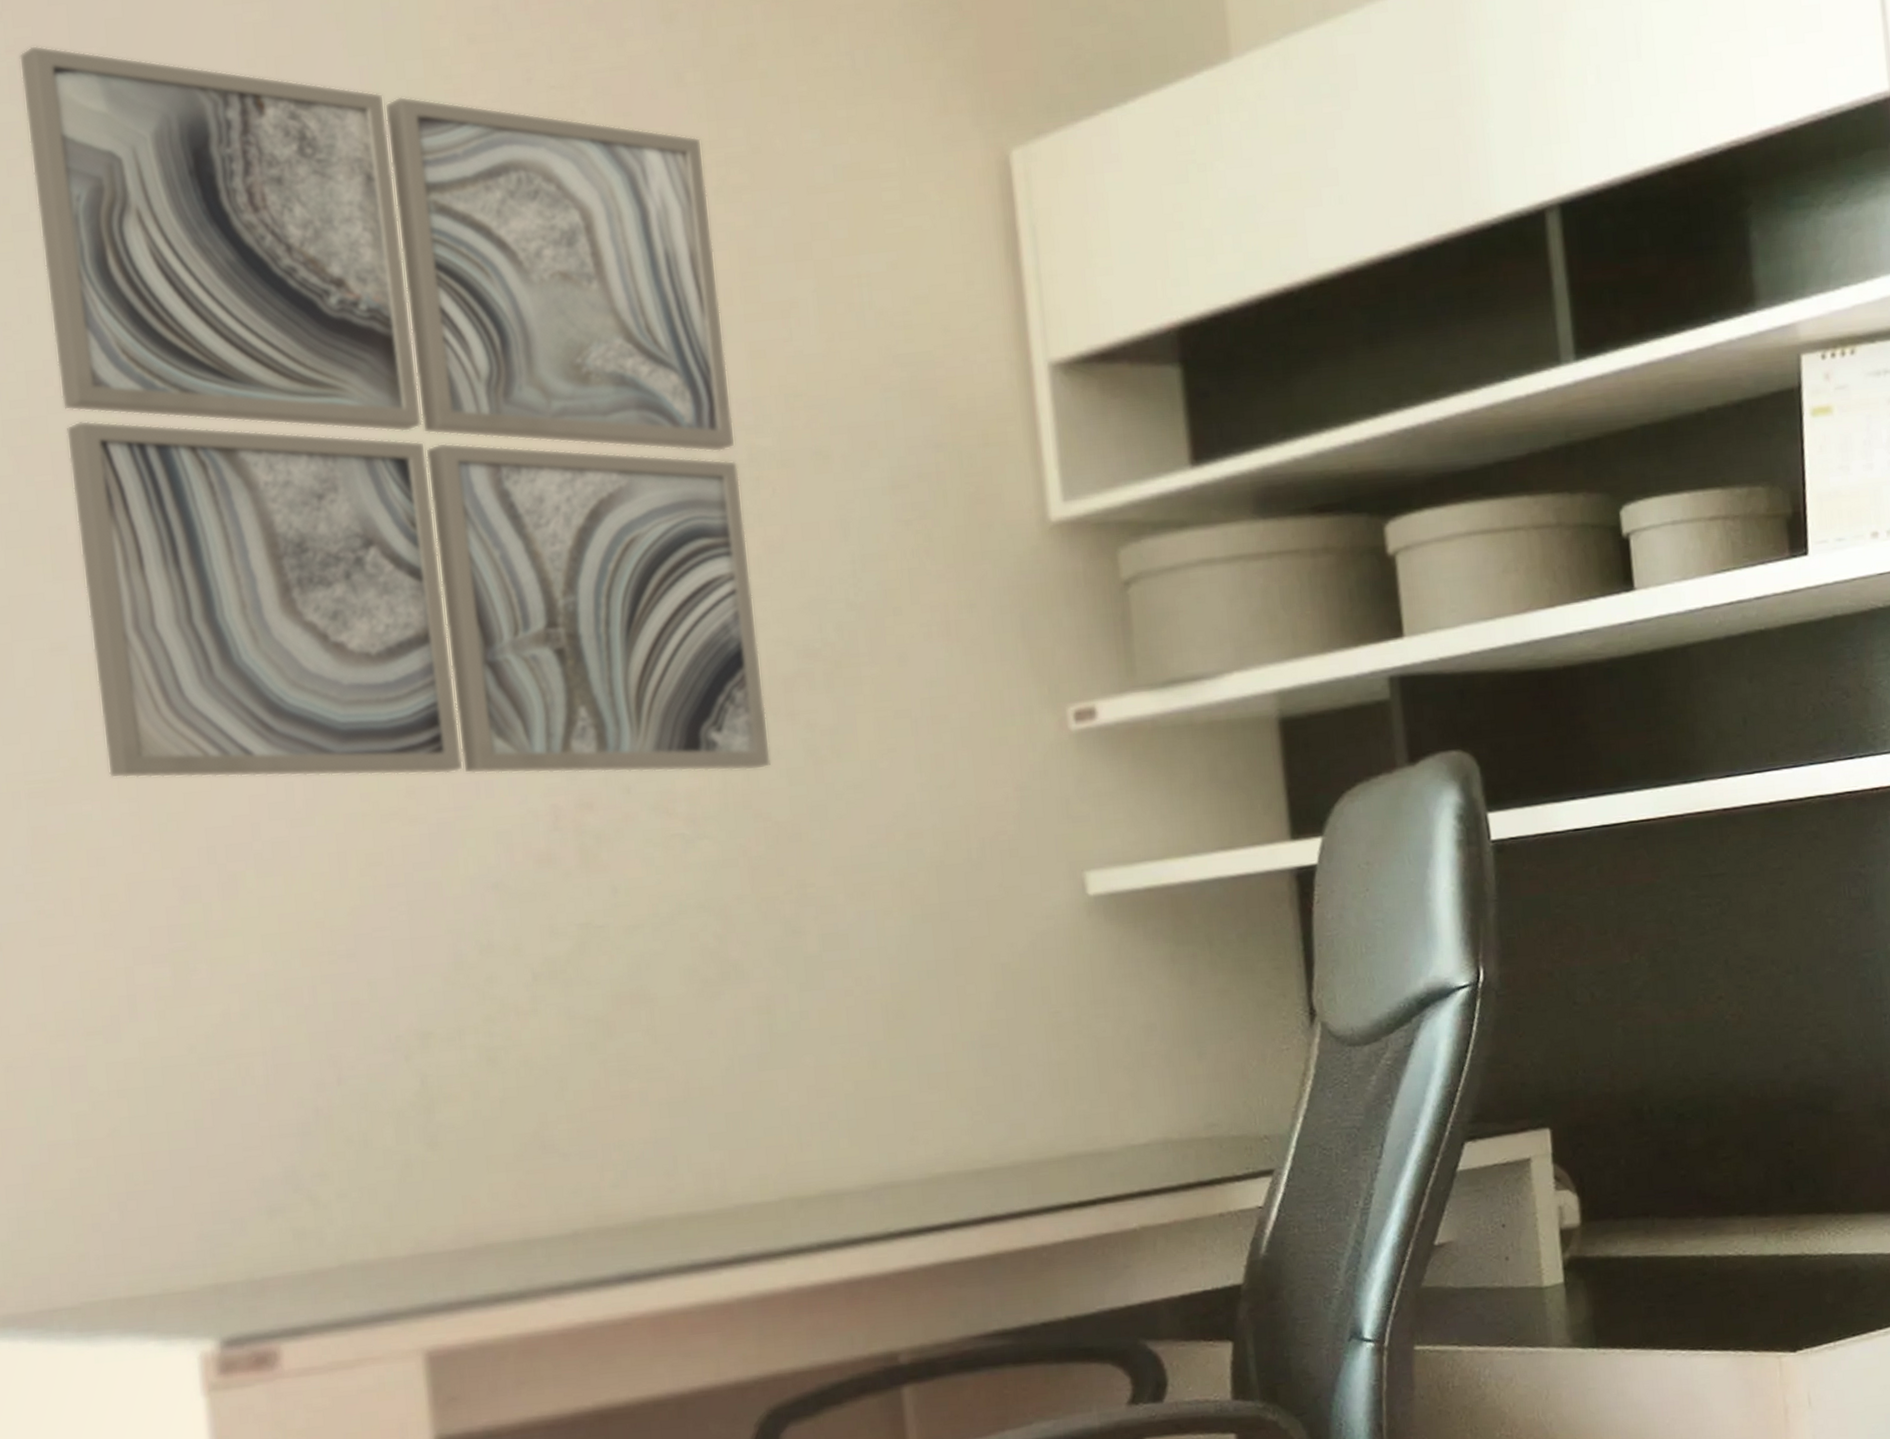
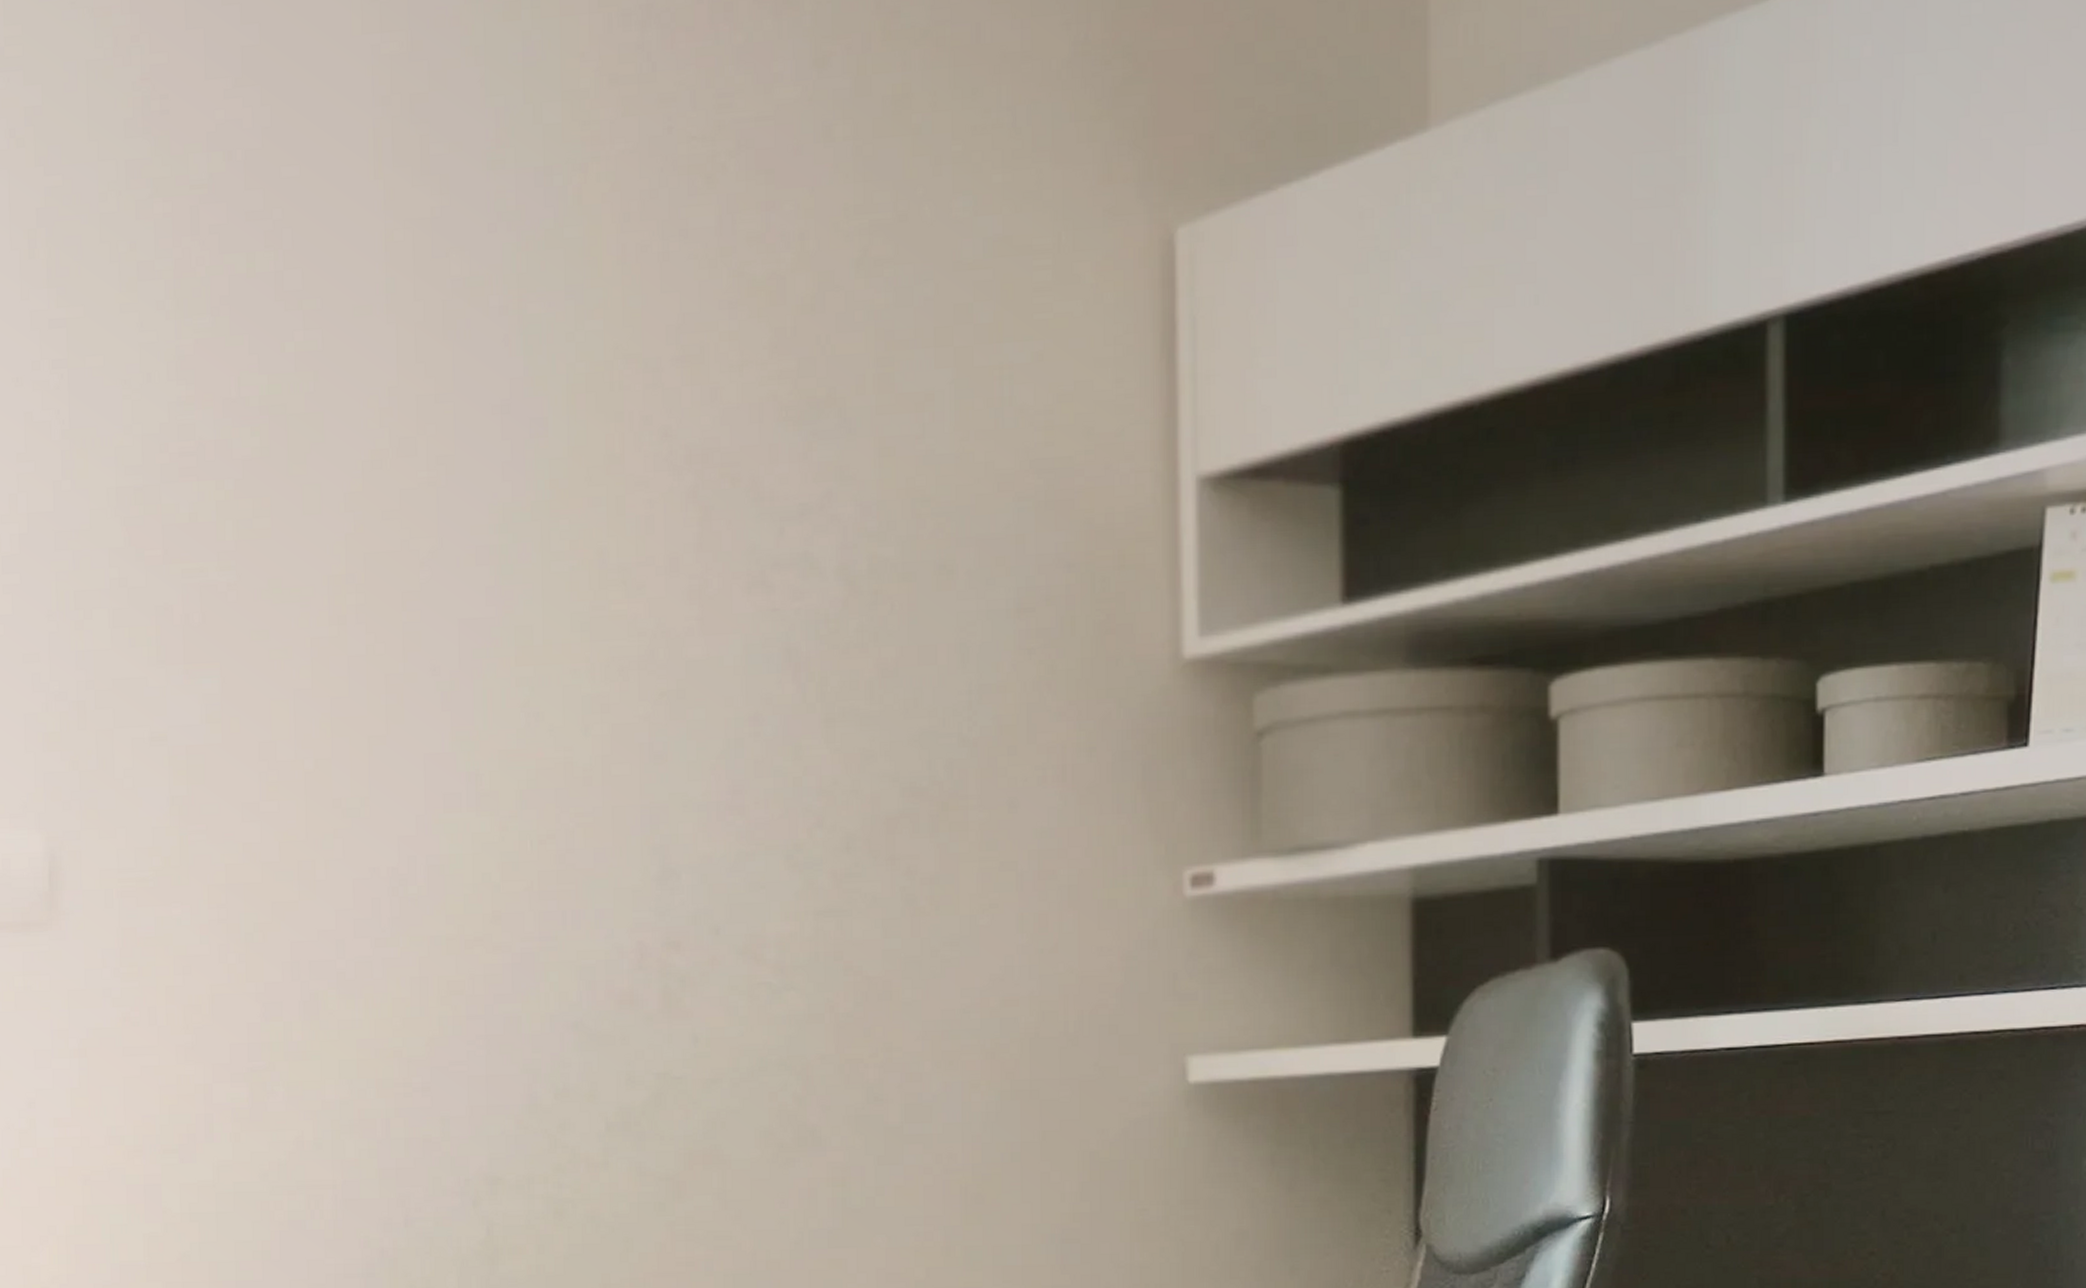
wall art: present [19,45,772,779] -> none [154,73,867,918]

